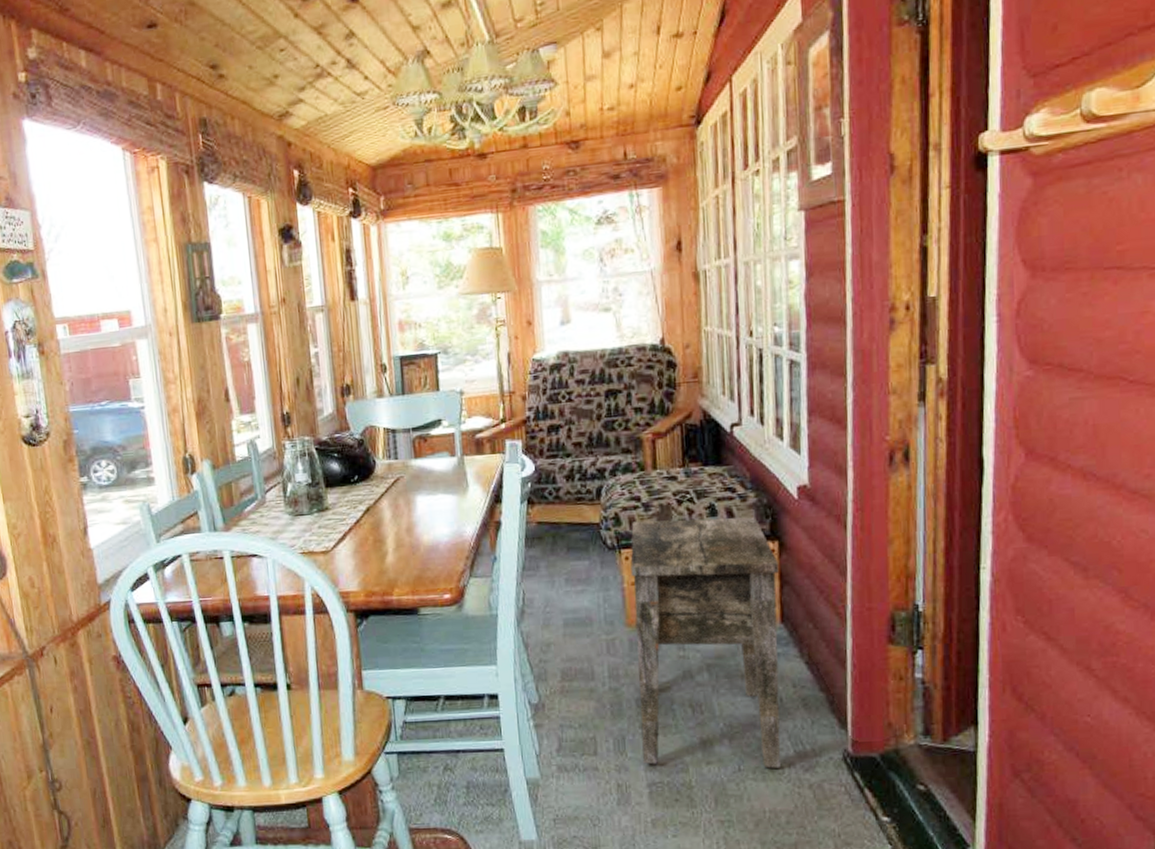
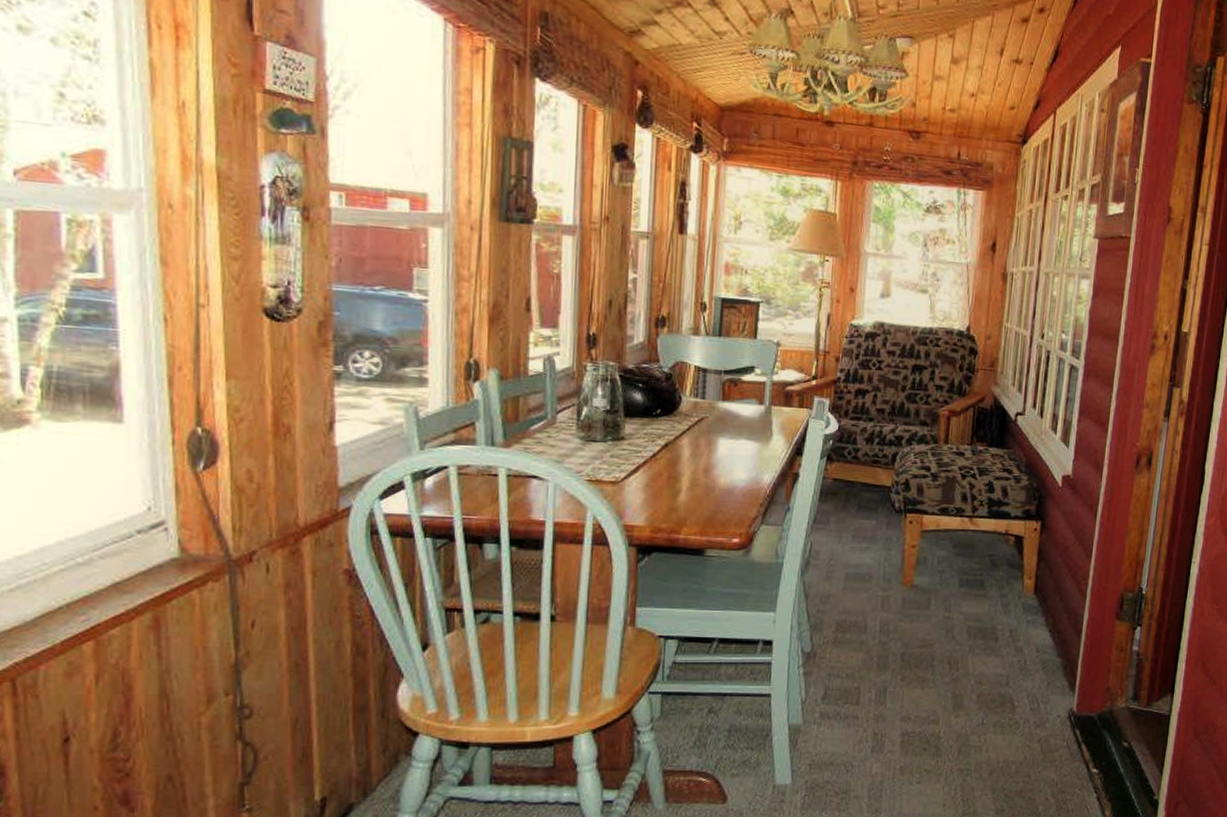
side table: present [630,516,781,769] -> none [900,489,1039,723]

